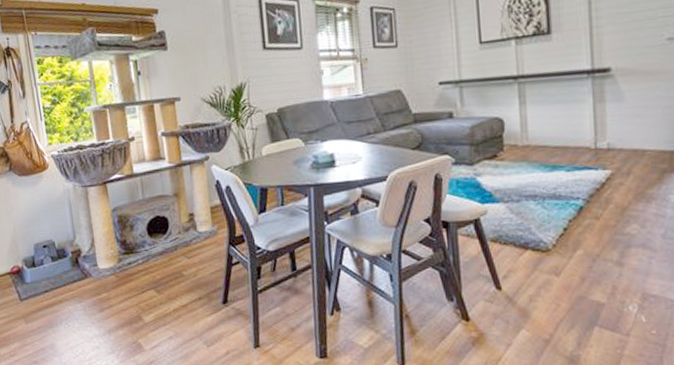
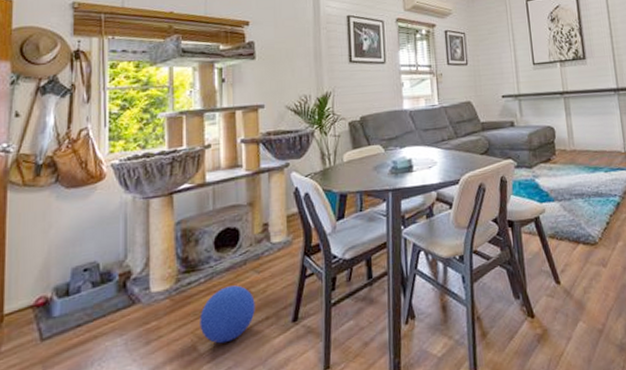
ball: none [141,268,189,316] -> present [200,285,255,344]

